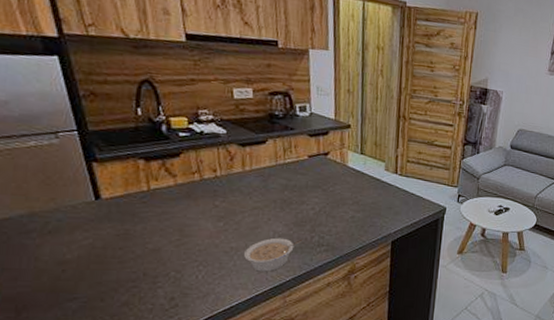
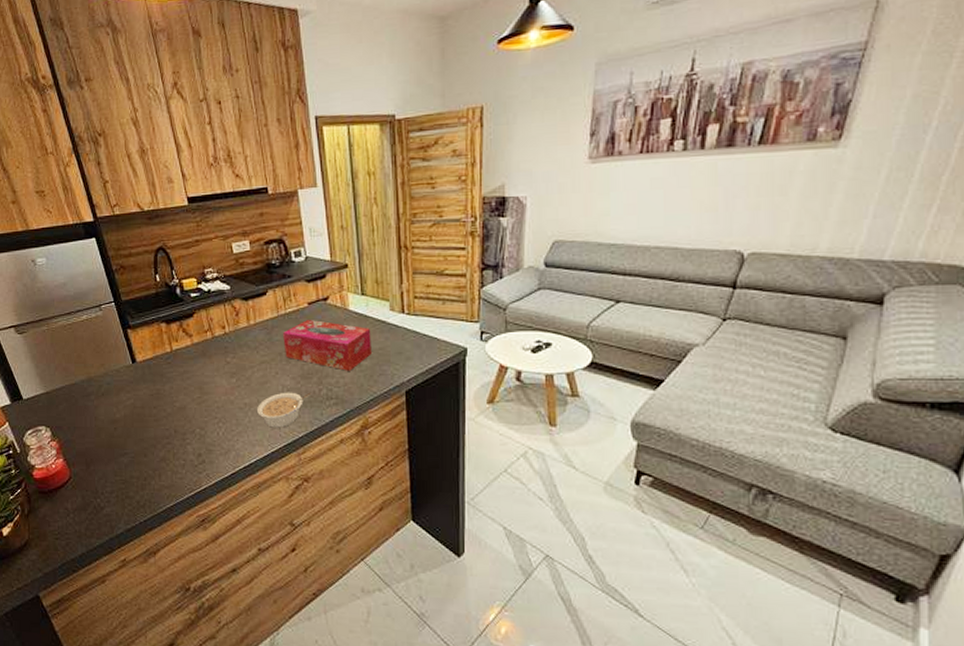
tissue box: none [278,170,366,221] -> present [282,319,372,371]

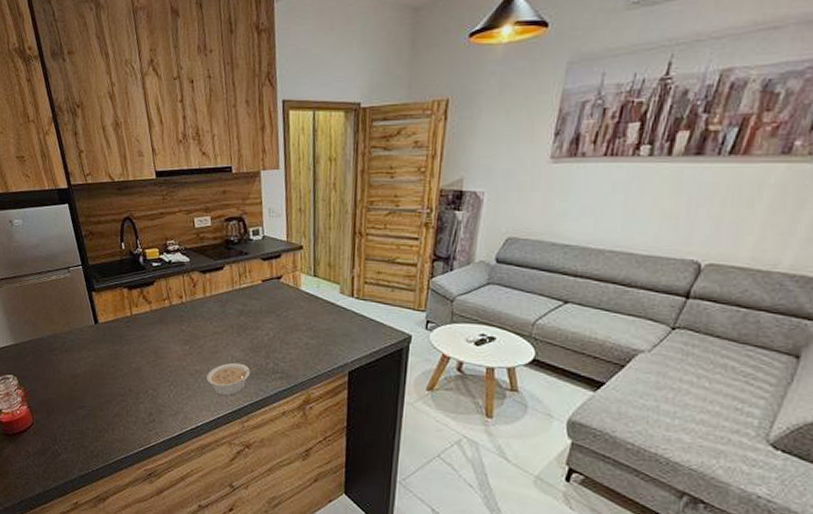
tissue box: present [282,319,372,371] -> none [235,295,320,348]

